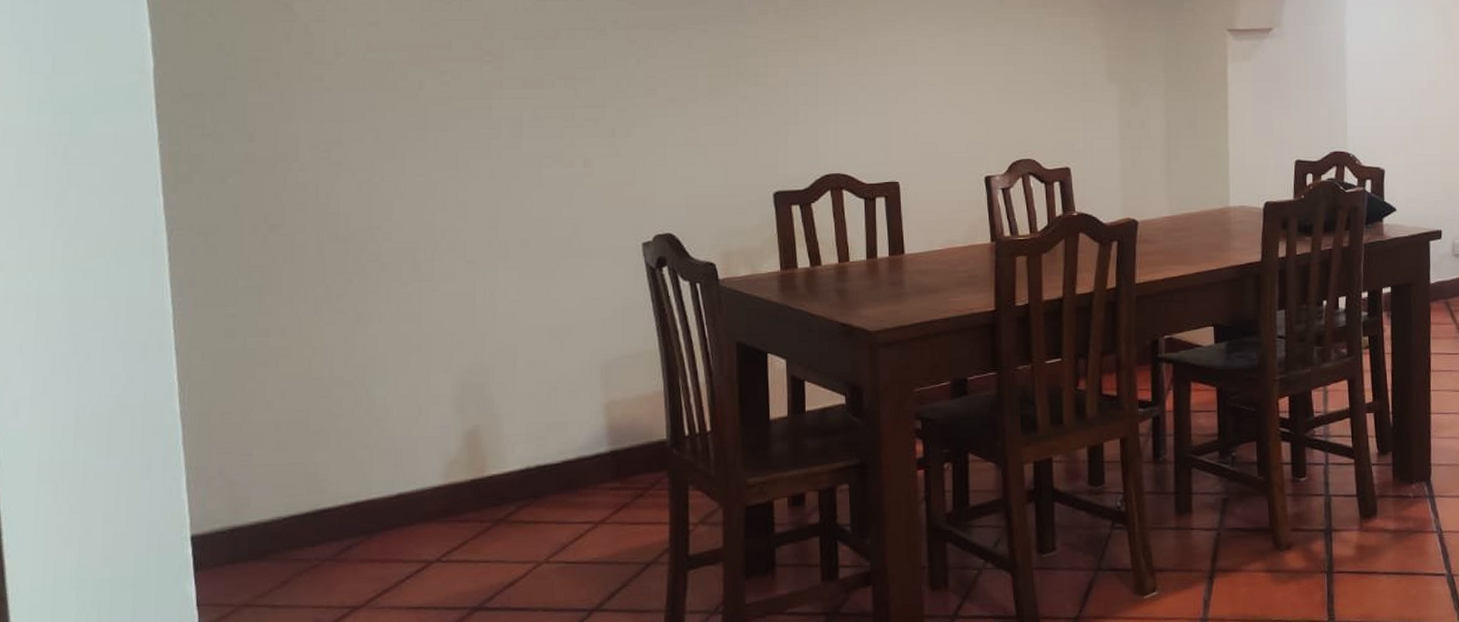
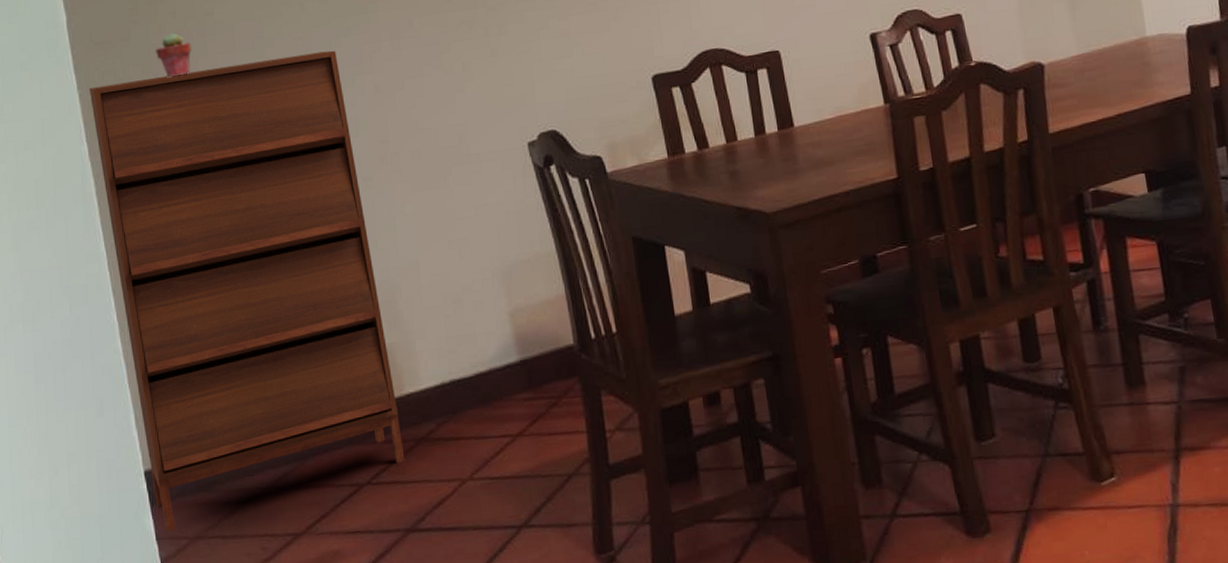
shoe cabinet: none [171,131,480,599] -> present [89,50,405,533]
potted succulent: none [252,93,294,139] -> present [155,32,192,78]

